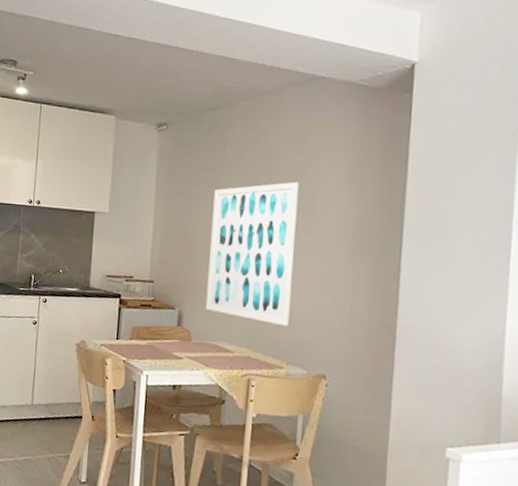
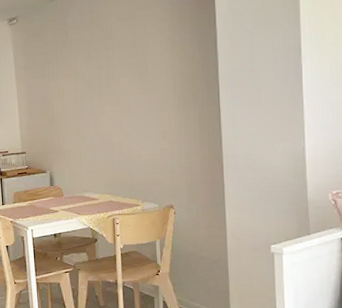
wall art: present [205,181,300,327] -> none [64,52,139,172]

